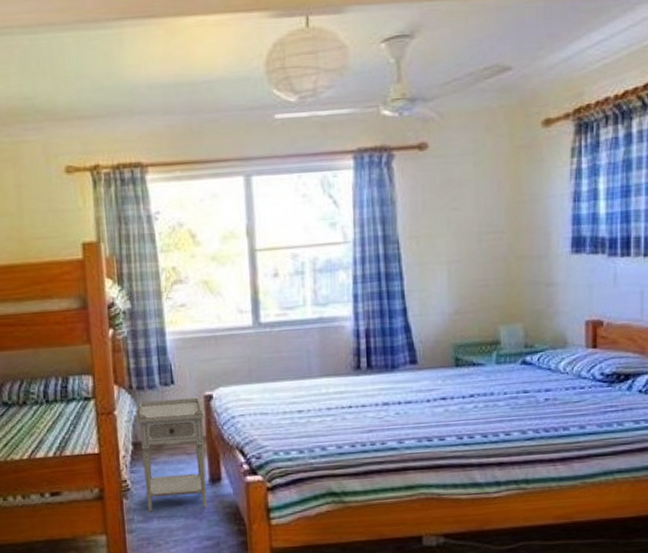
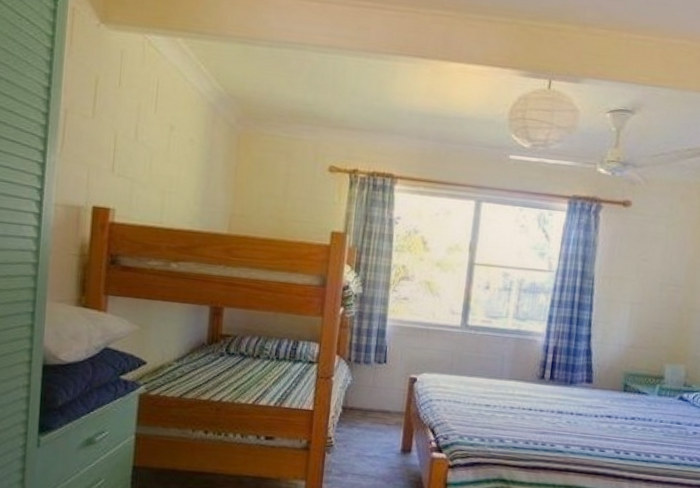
nightstand: present [136,397,207,512] -> none [345,373,408,473]

